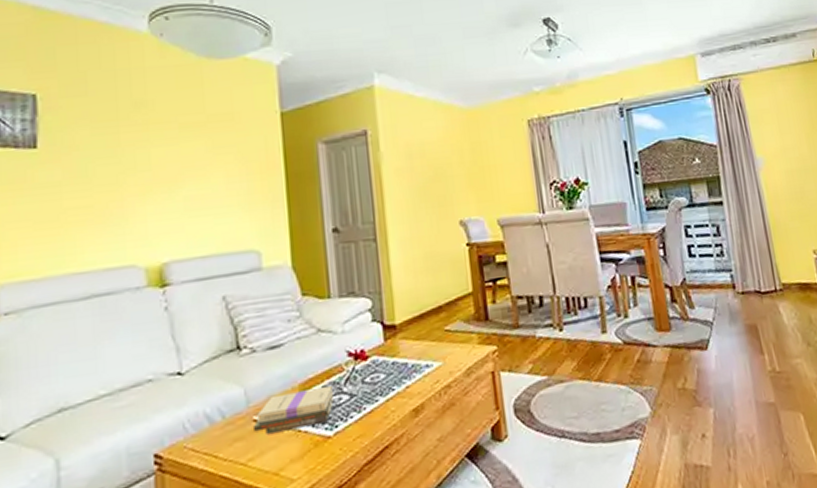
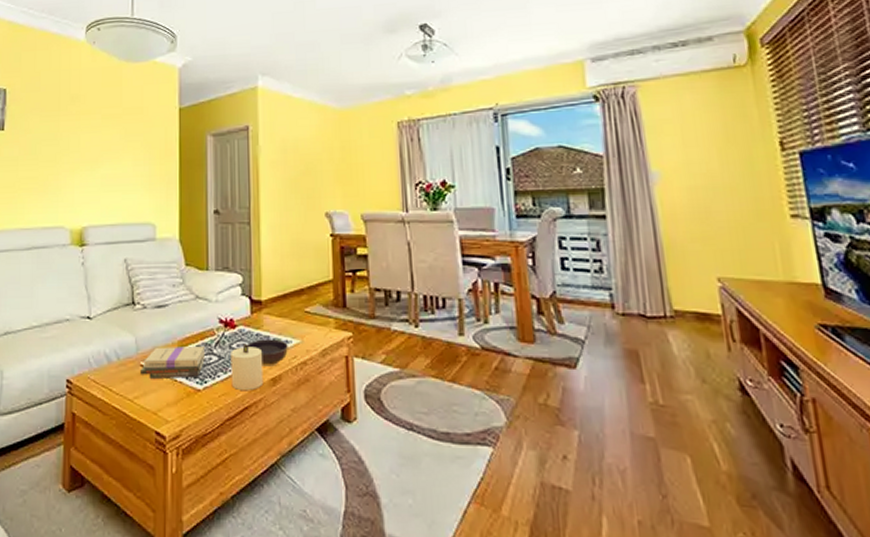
candle: none [364,375,405,429] -> present [231,344,264,391]
bowl: none [383,364,430,398] -> present [248,339,288,367]

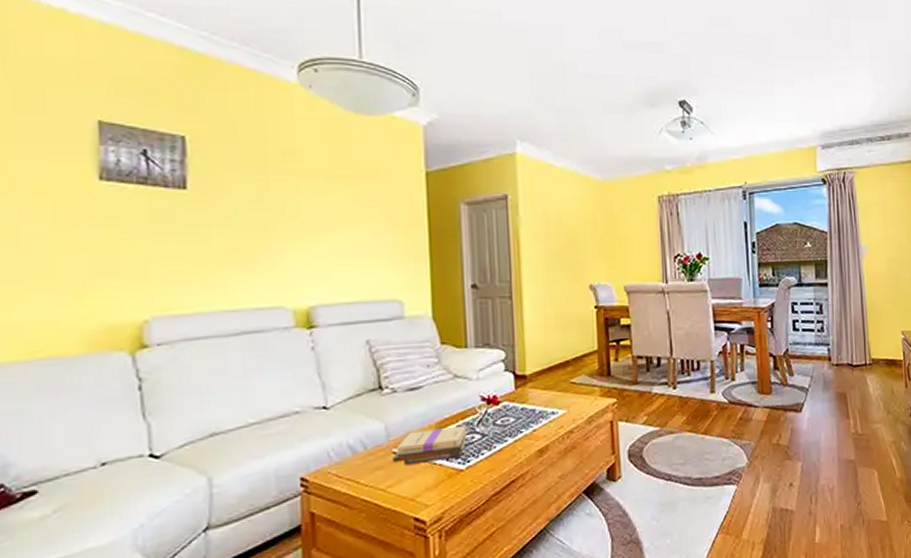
candle: present [231,344,264,391] -> none [495,419,530,466]
bowl: present [248,339,288,367] -> none [513,411,555,440]

